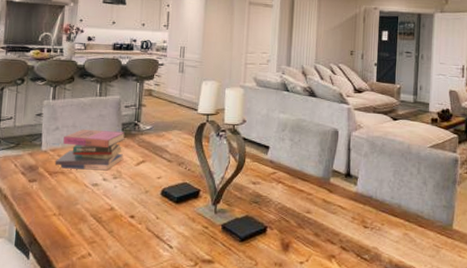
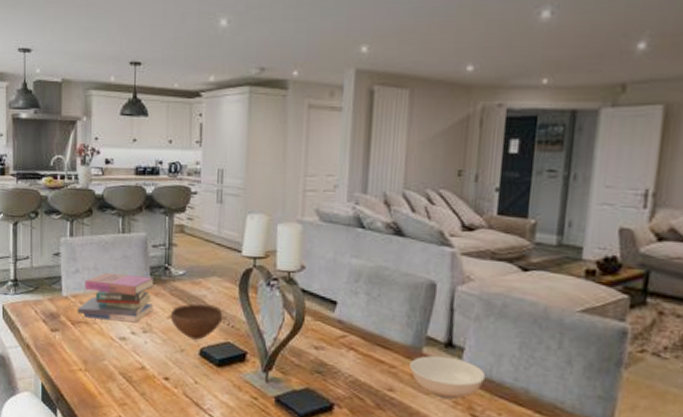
bowl: none [137,152,182,182] -> present [170,303,223,340]
bowl: none [321,183,373,216] -> present [410,355,486,399]

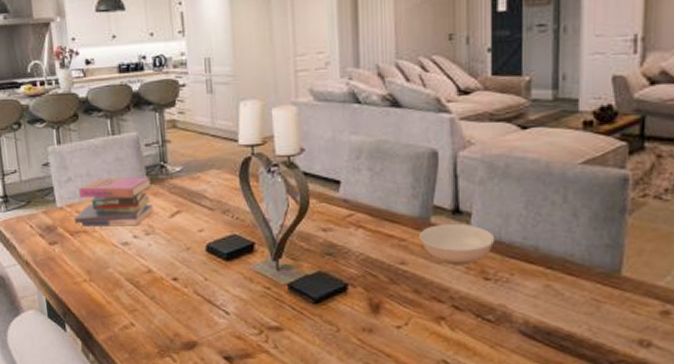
bowl: present [170,303,223,340] -> none [171,199,227,236]

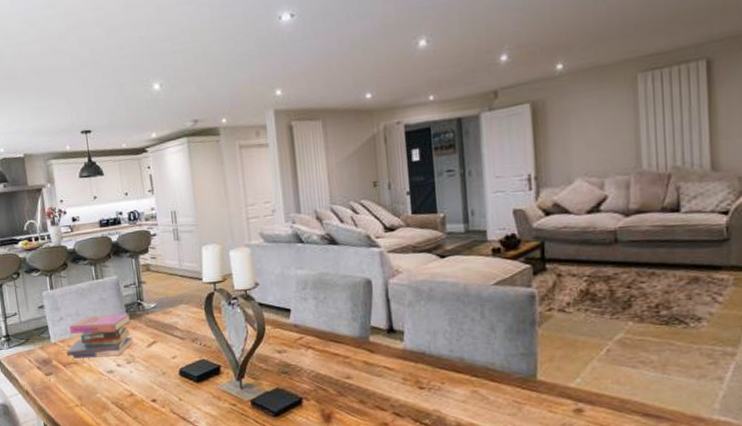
bowl: present [419,223,495,265] -> none [361,341,426,377]

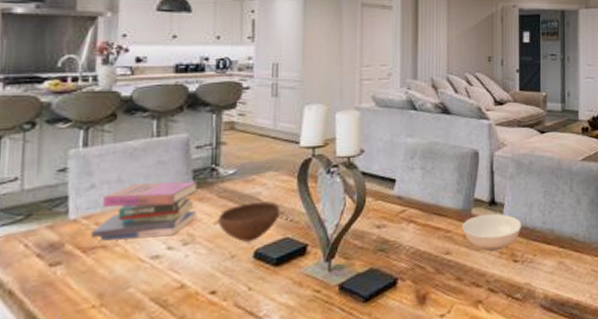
bowl: none [148,330,195,362] -> present [217,202,281,242]
bowl: none [361,341,426,377] -> present [462,213,522,251]

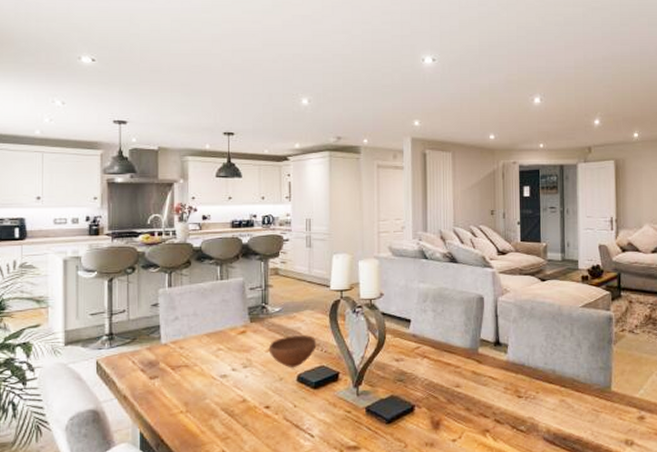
books: present [90,181,198,241] -> none [177,316,253,361]
bowl: present [462,213,522,251] -> none [470,353,525,386]

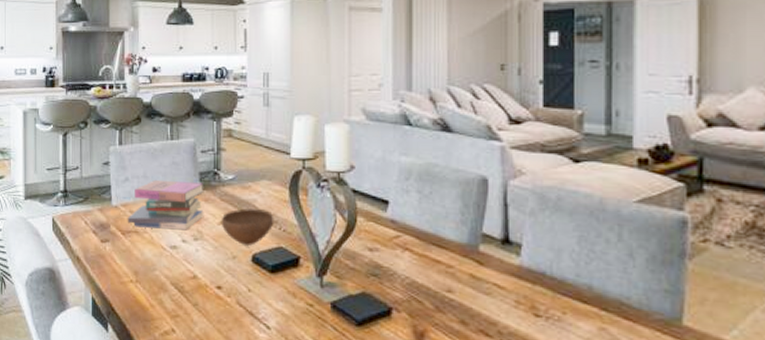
books: none [177,316,253,361] -> present [127,179,204,231]

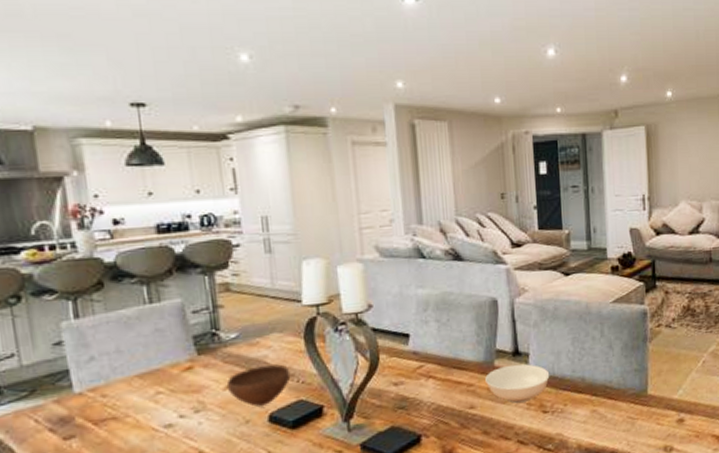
books: present [127,179,204,231] -> none [98,347,205,413]
bowl: none [467,253,547,299] -> present [485,364,550,403]

